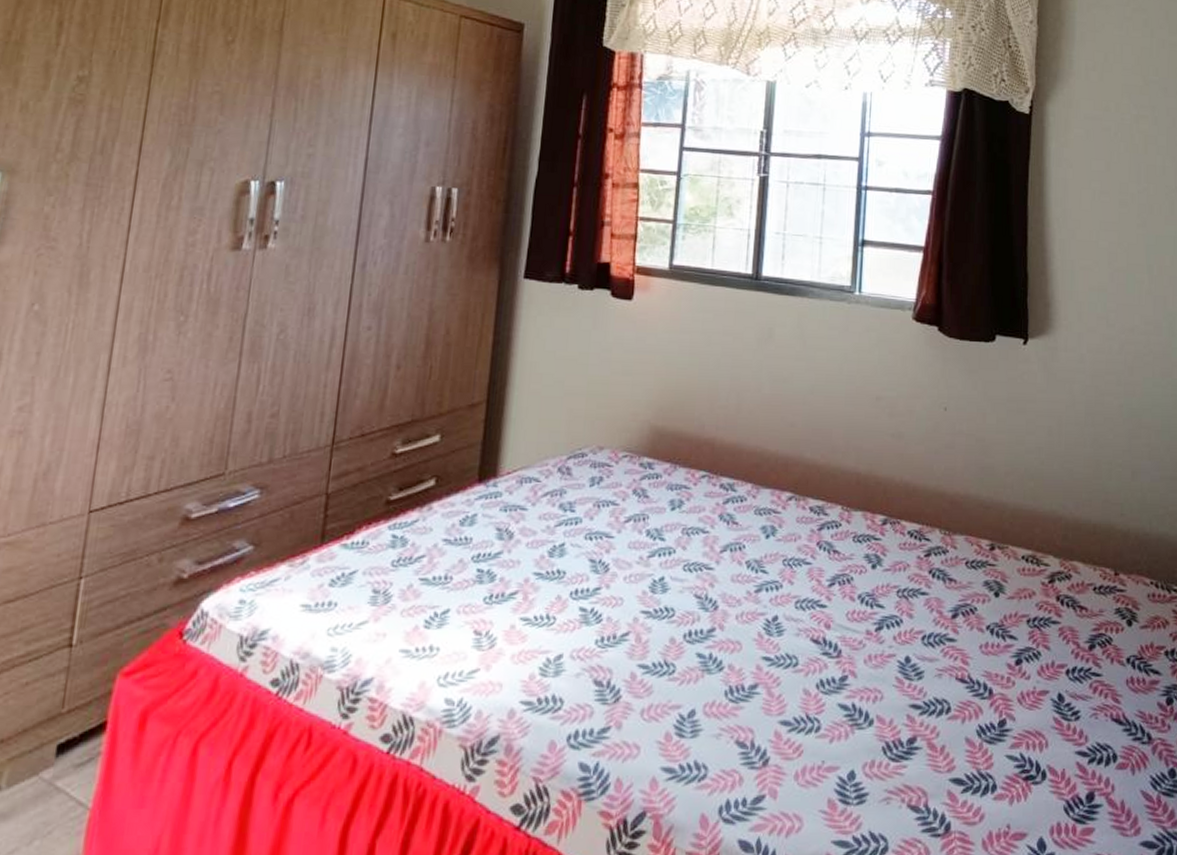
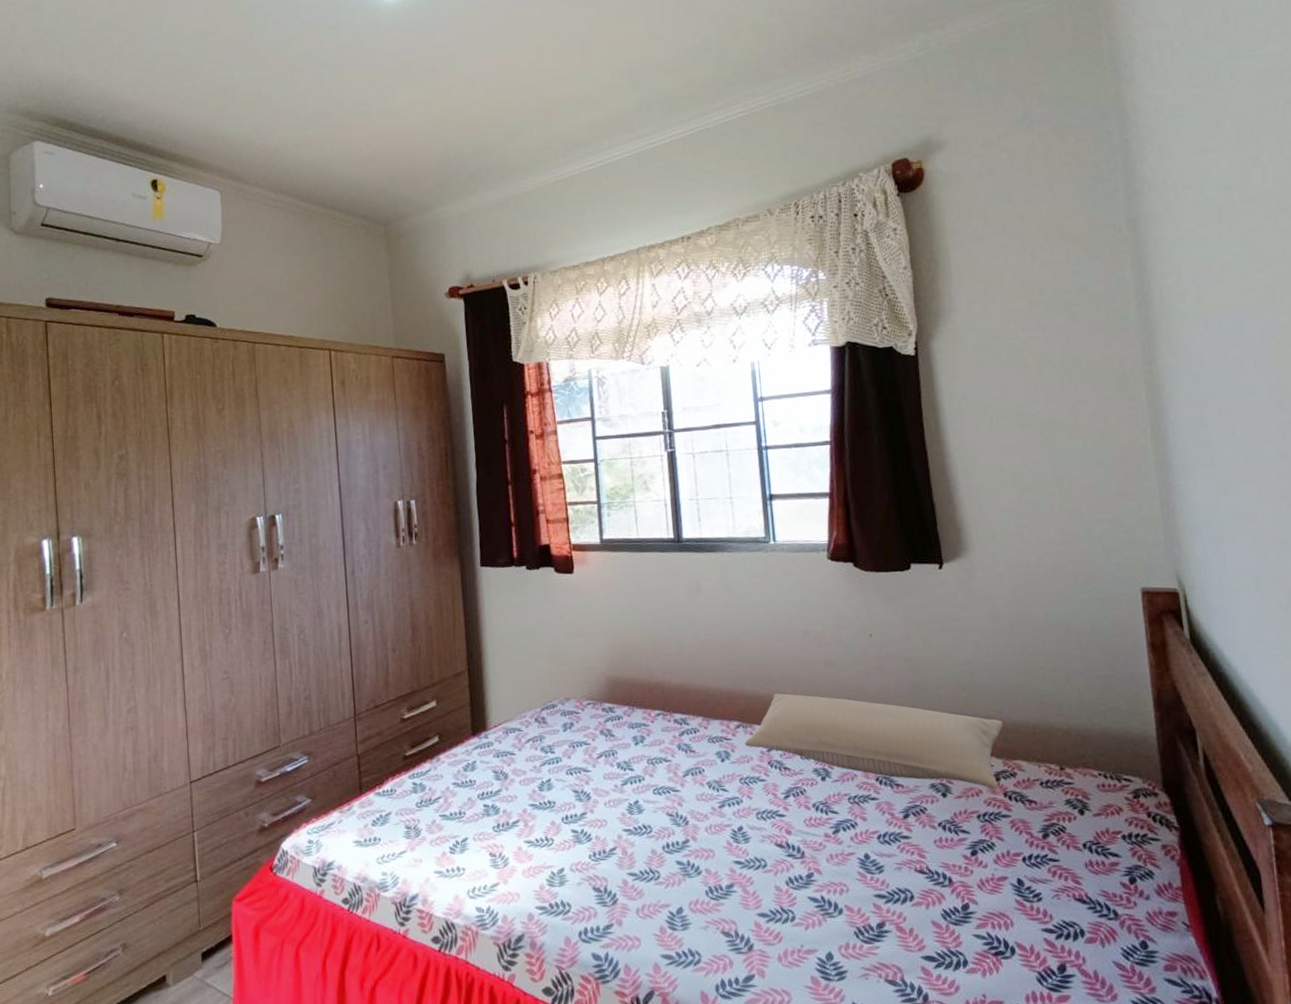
pillow: none [794,464,1066,591] -> present [744,693,1004,789]

